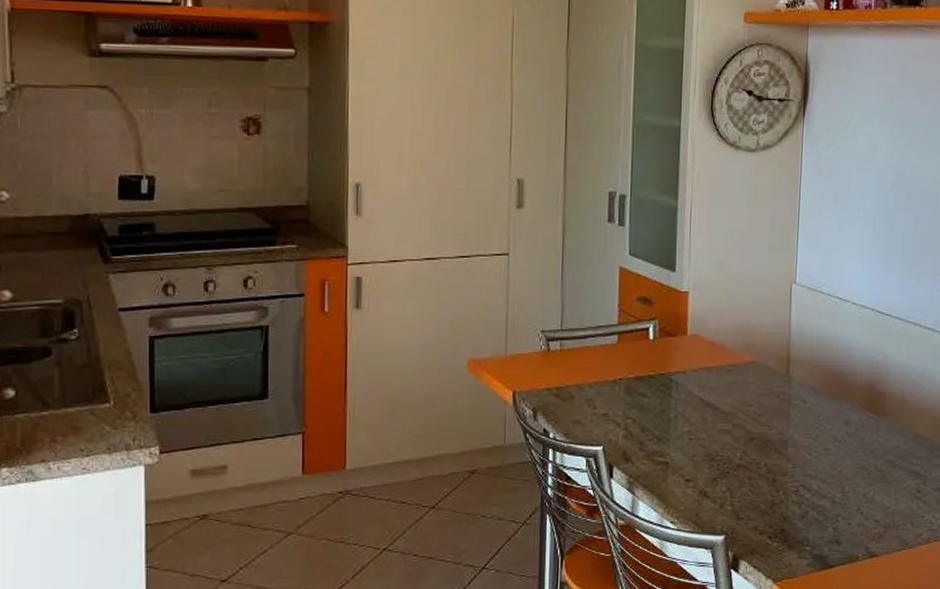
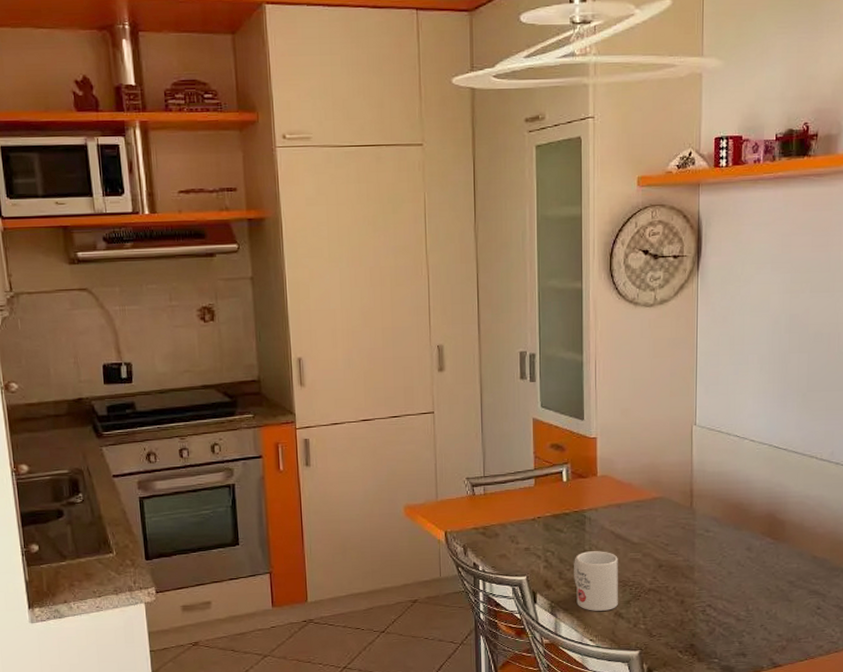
mug: none [656,420,706,489] -> present [574,551,618,611]

